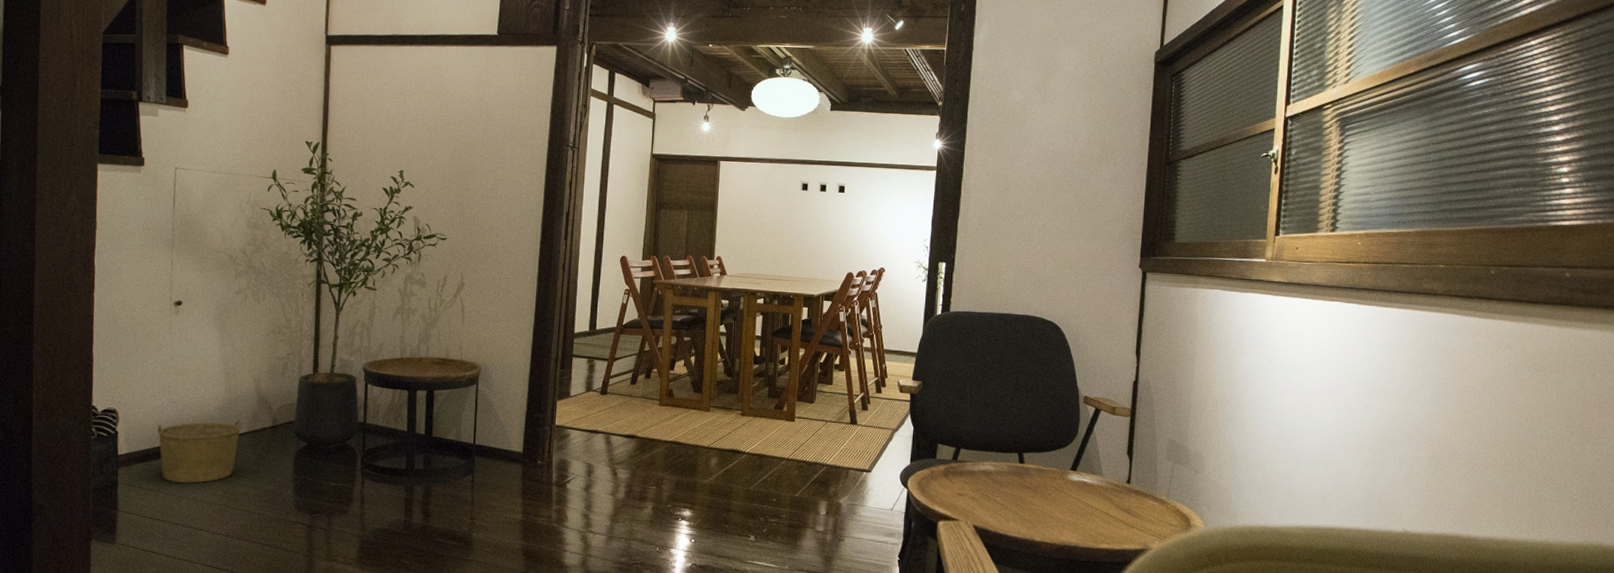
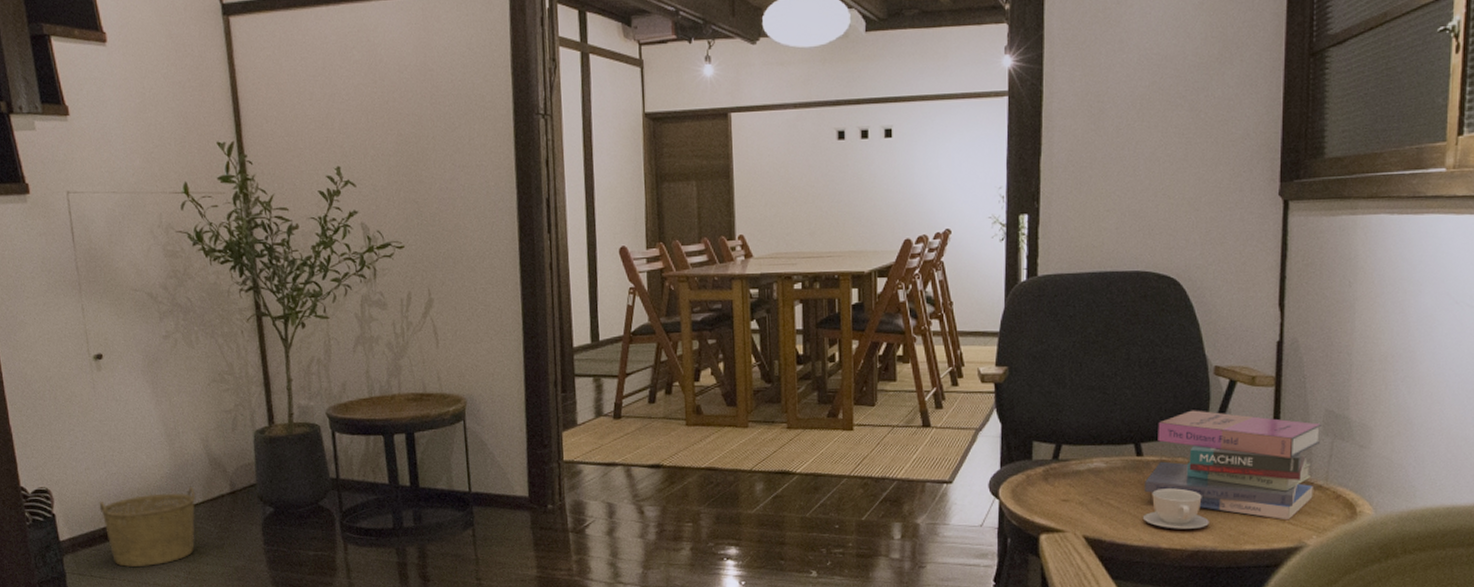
teacup: none [1021,491,1074,527] -> present [1142,488,1209,529]
books: none [1023,430,1165,527] -> present [1143,410,1321,520]

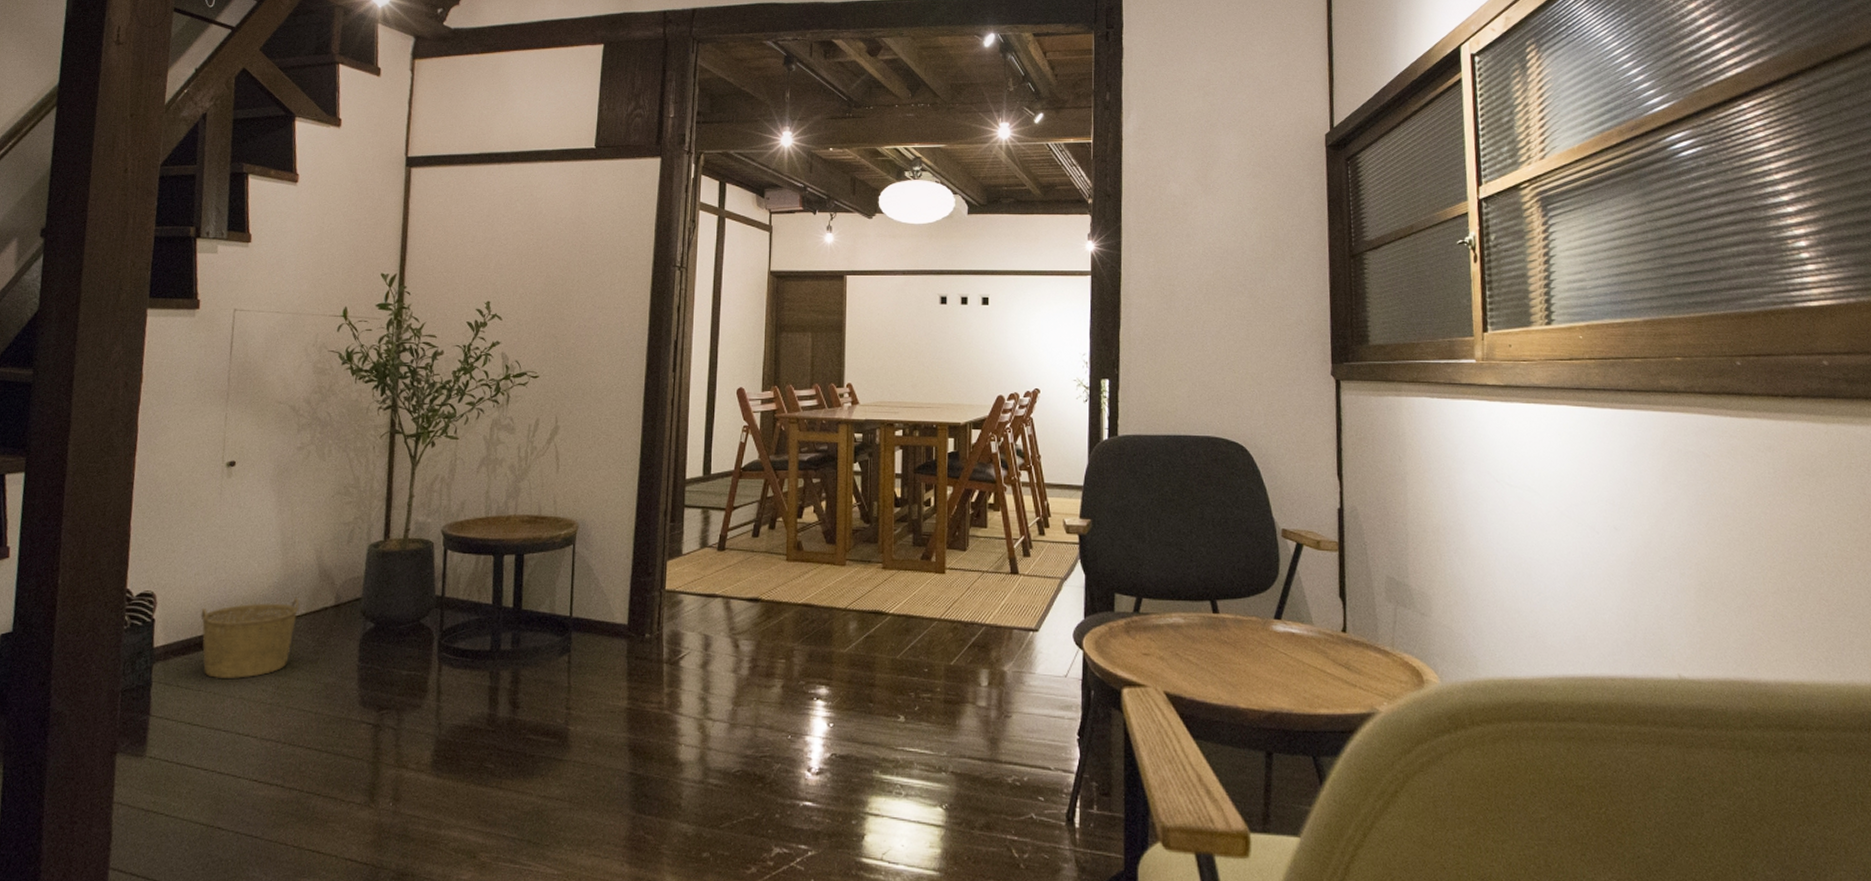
teacup: present [1142,488,1209,529] -> none [1220,647,1284,690]
books: present [1143,410,1321,520] -> none [1220,570,1384,685]

